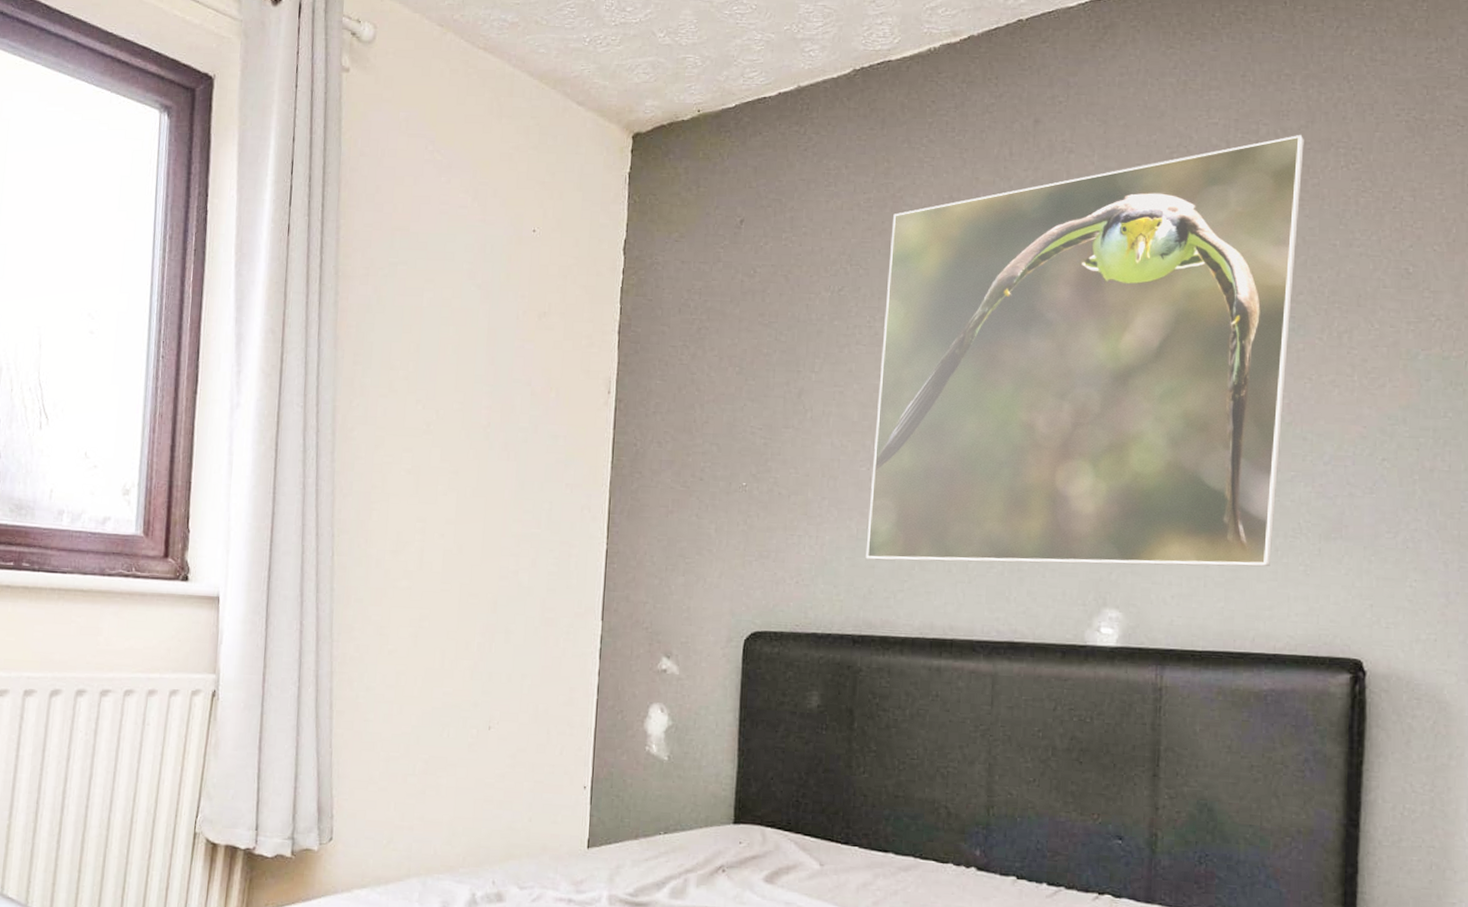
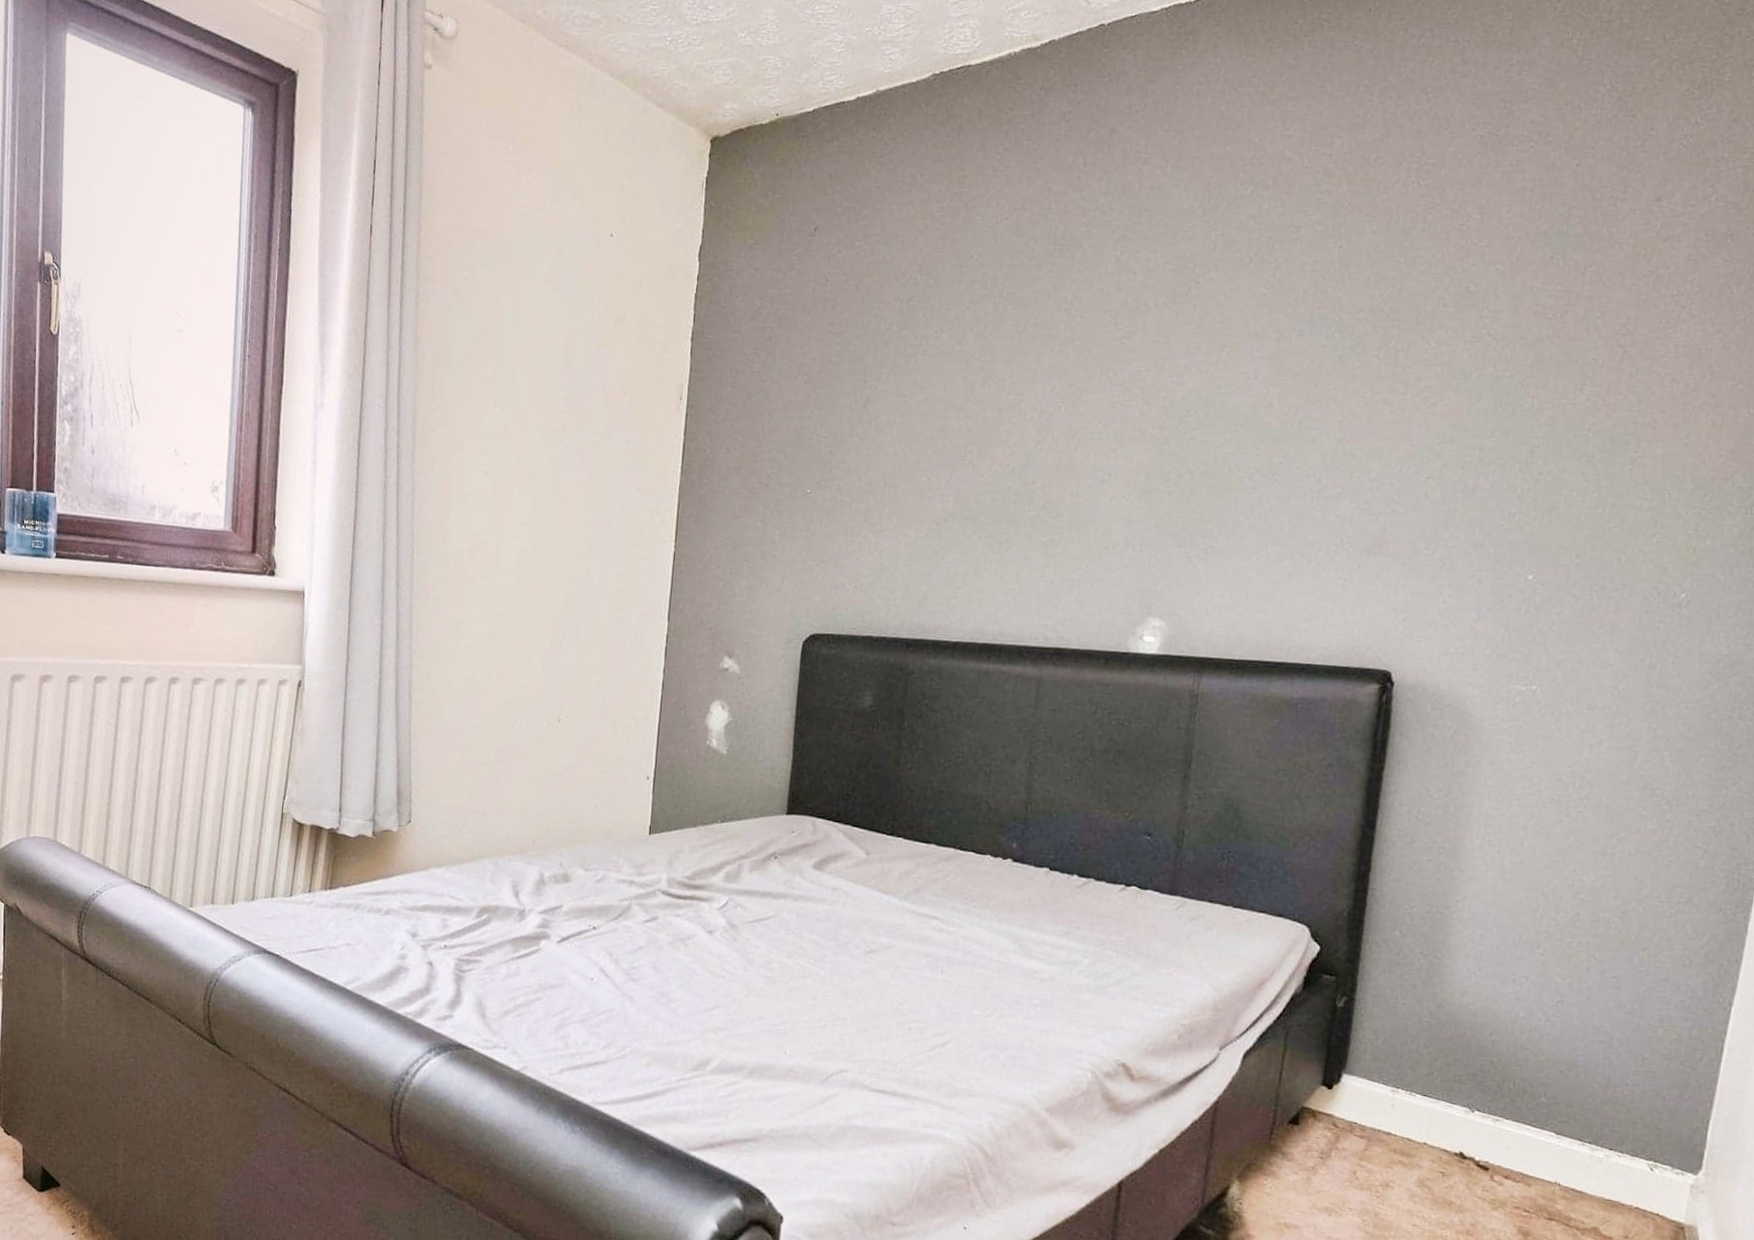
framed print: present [865,135,1304,567] -> none [922,149,1378,580]

